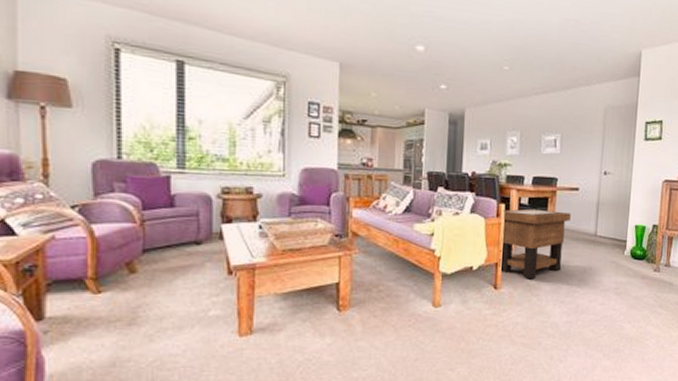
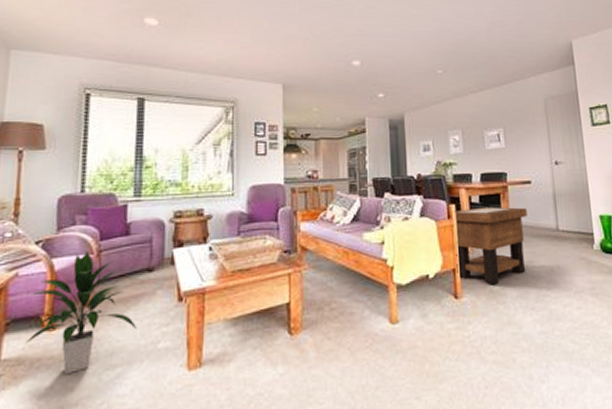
indoor plant: none [71,220,187,335] -> present [26,251,138,375]

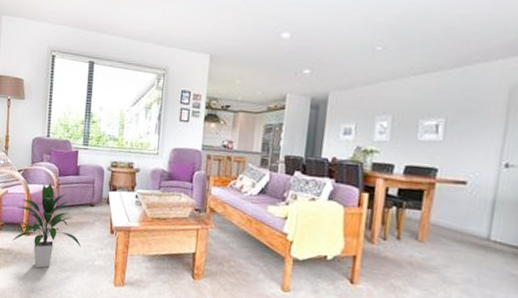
side table: present [453,207,527,285] -> none [357,199,454,280]

